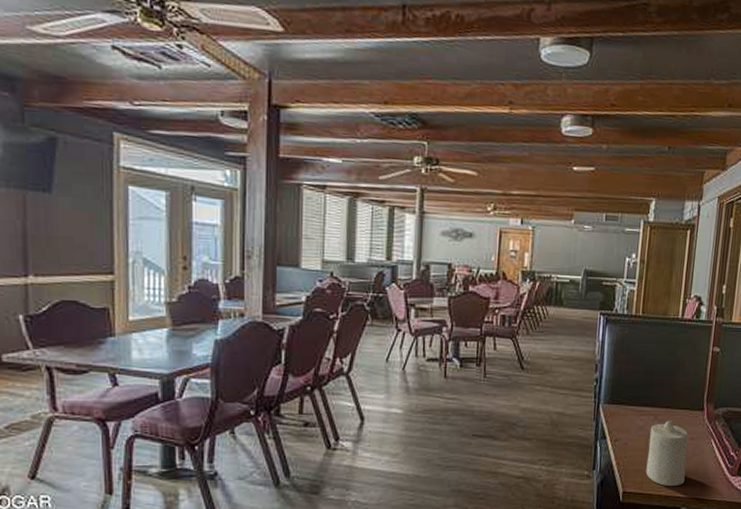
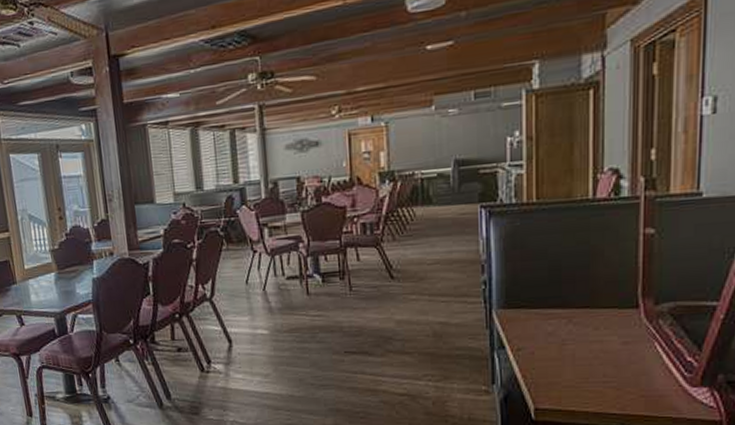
candle: present [646,421,688,486] -> none [563,323,620,401]

